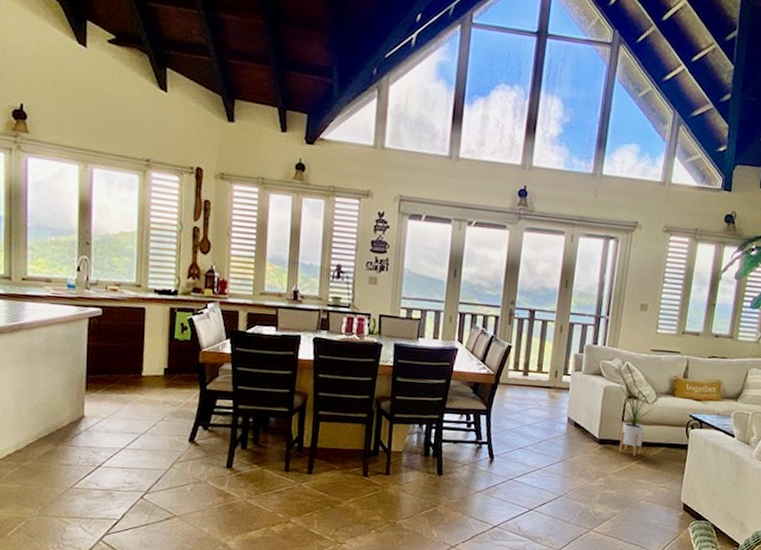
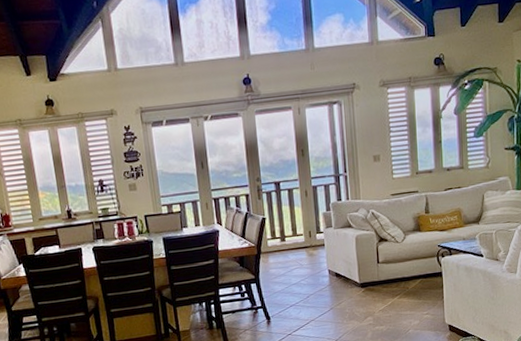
house plant: present [619,381,657,457] -> none [370,224,404,293]

